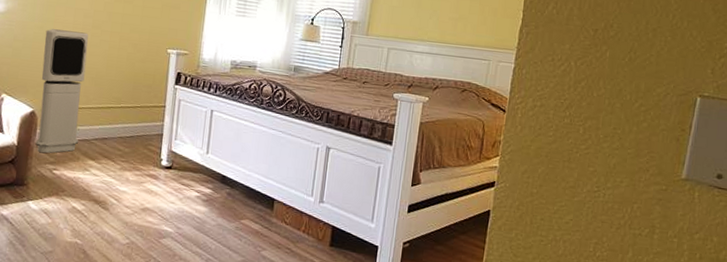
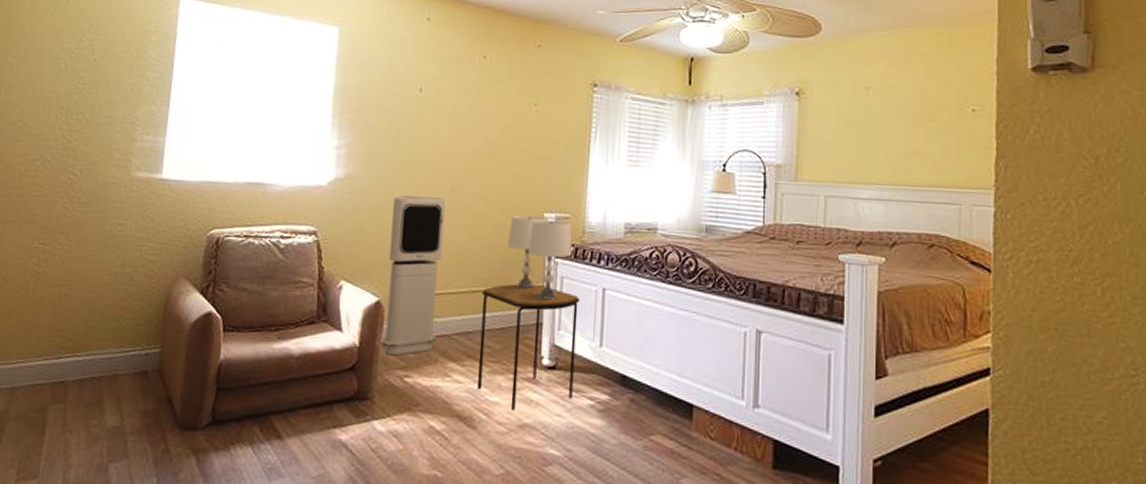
side table: none [110,103,193,198] -> present [477,284,580,411]
table lamp: none [137,50,189,117] -> present [507,215,572,300]

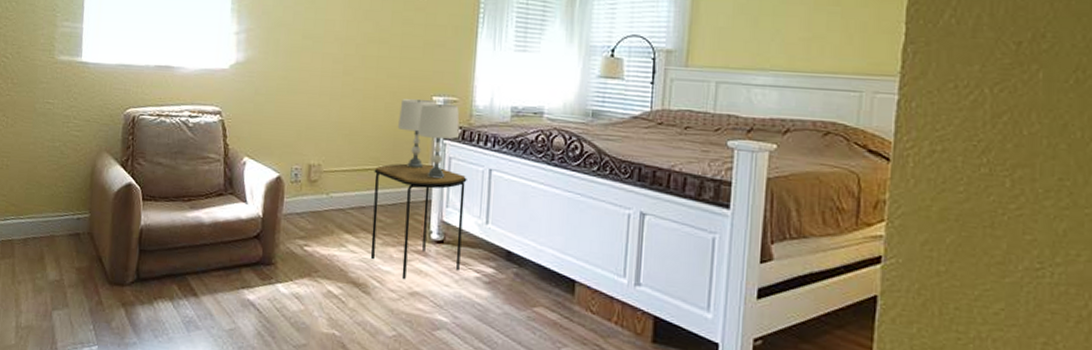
air purifier: present [382,195,446,356] -> none [283,79,339,227]

